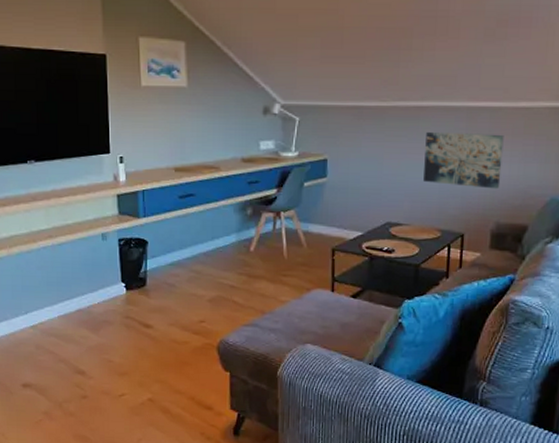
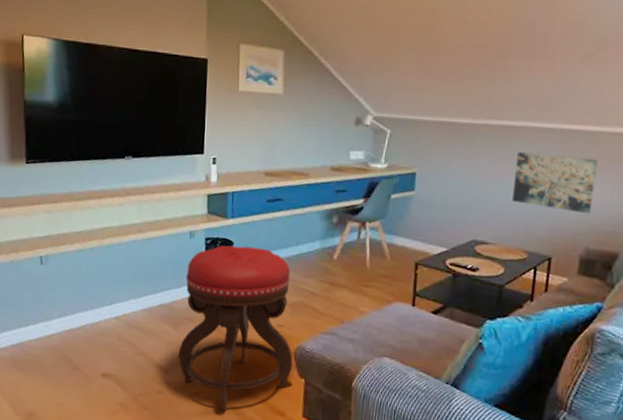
stool: none [100,244,217,410] -> present [178,245,293,411]

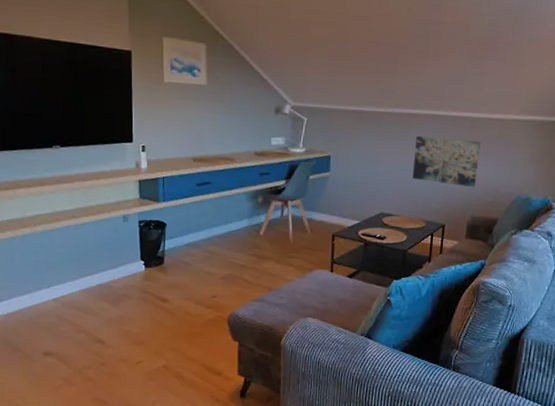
stool: present [178,245,293,411] -> none [118,227,227,376]

